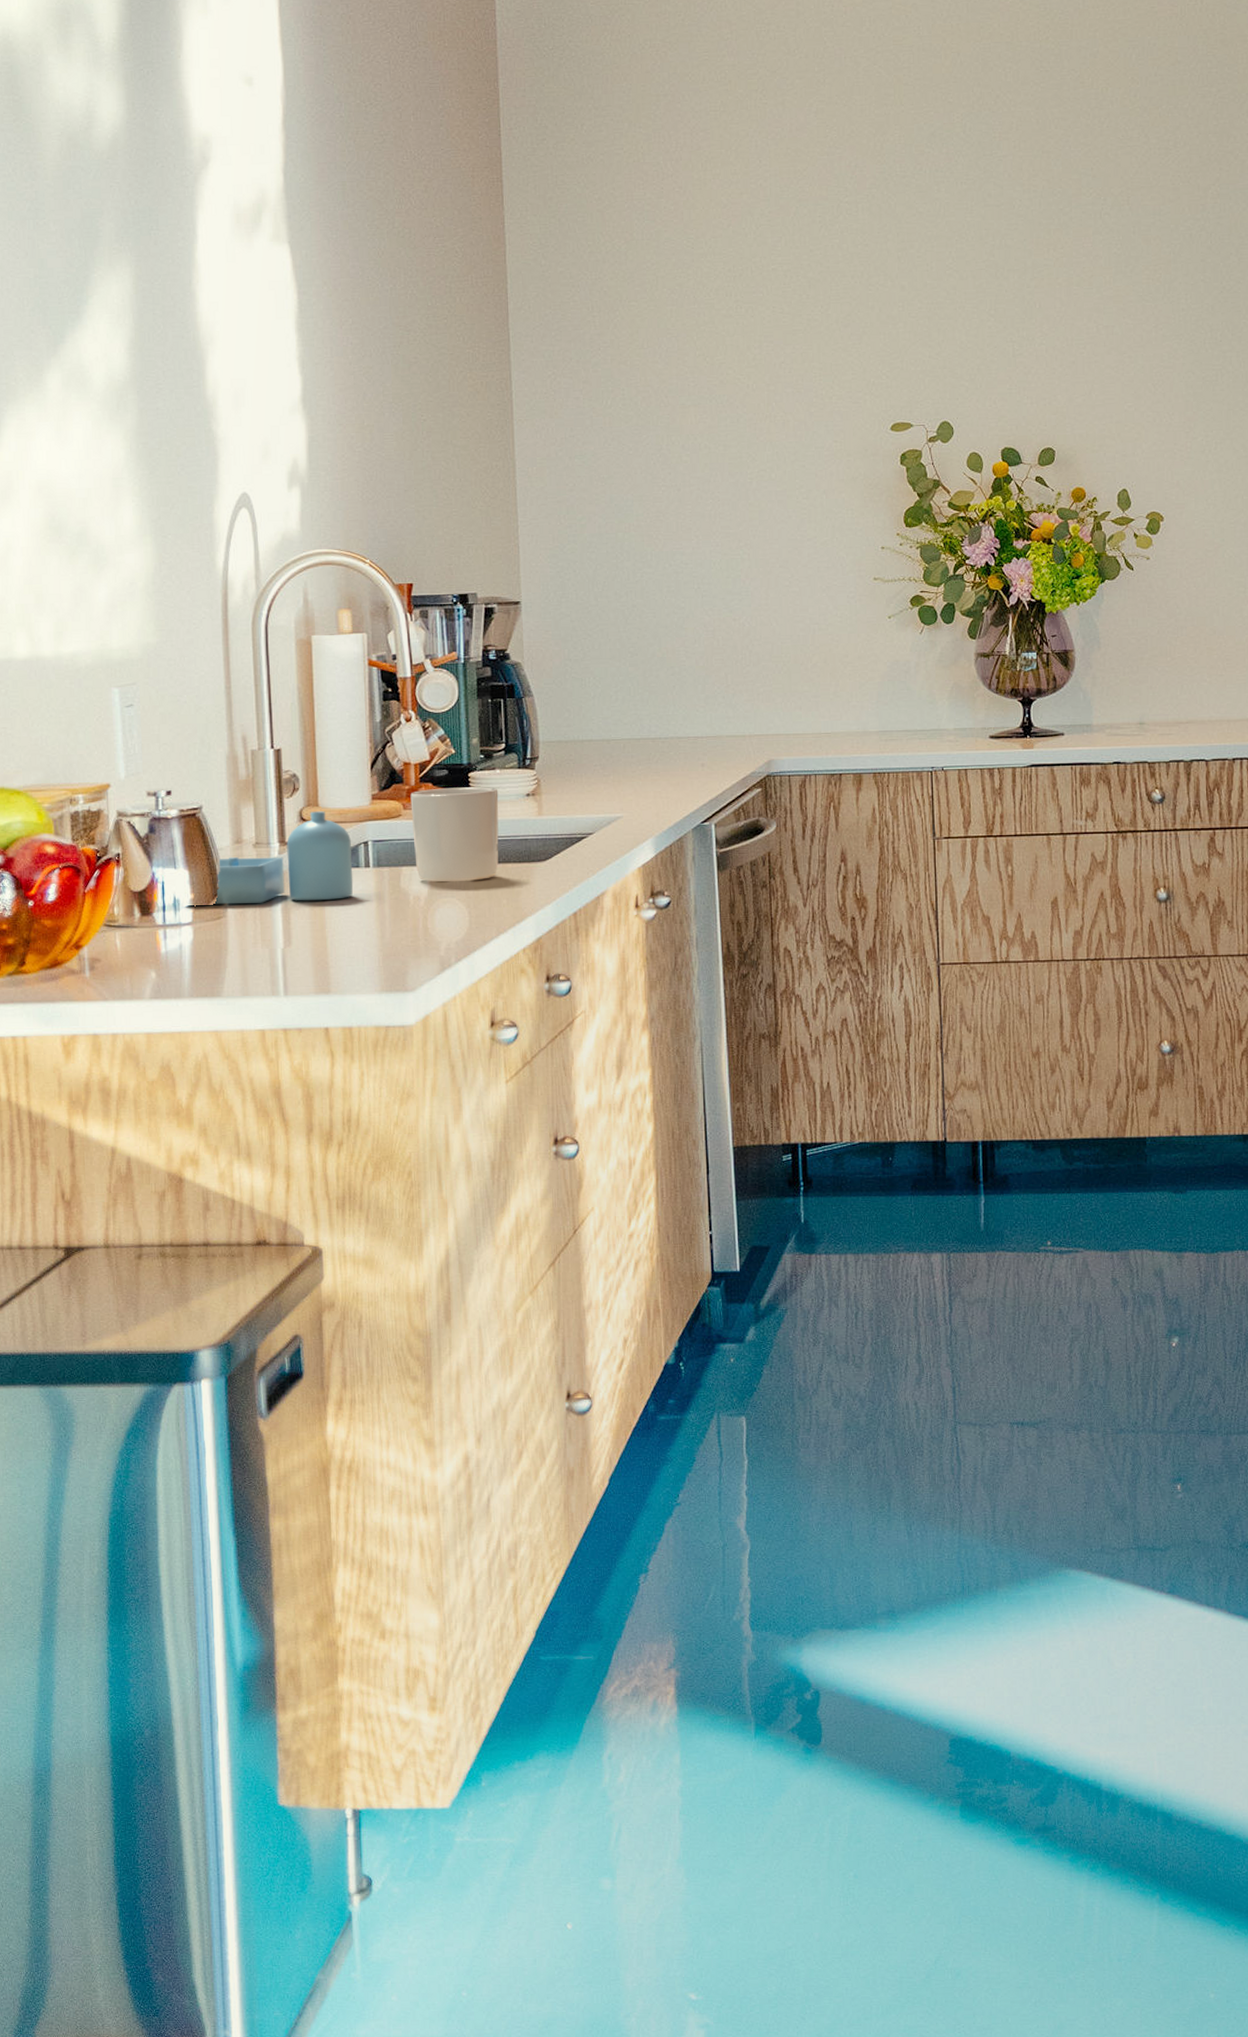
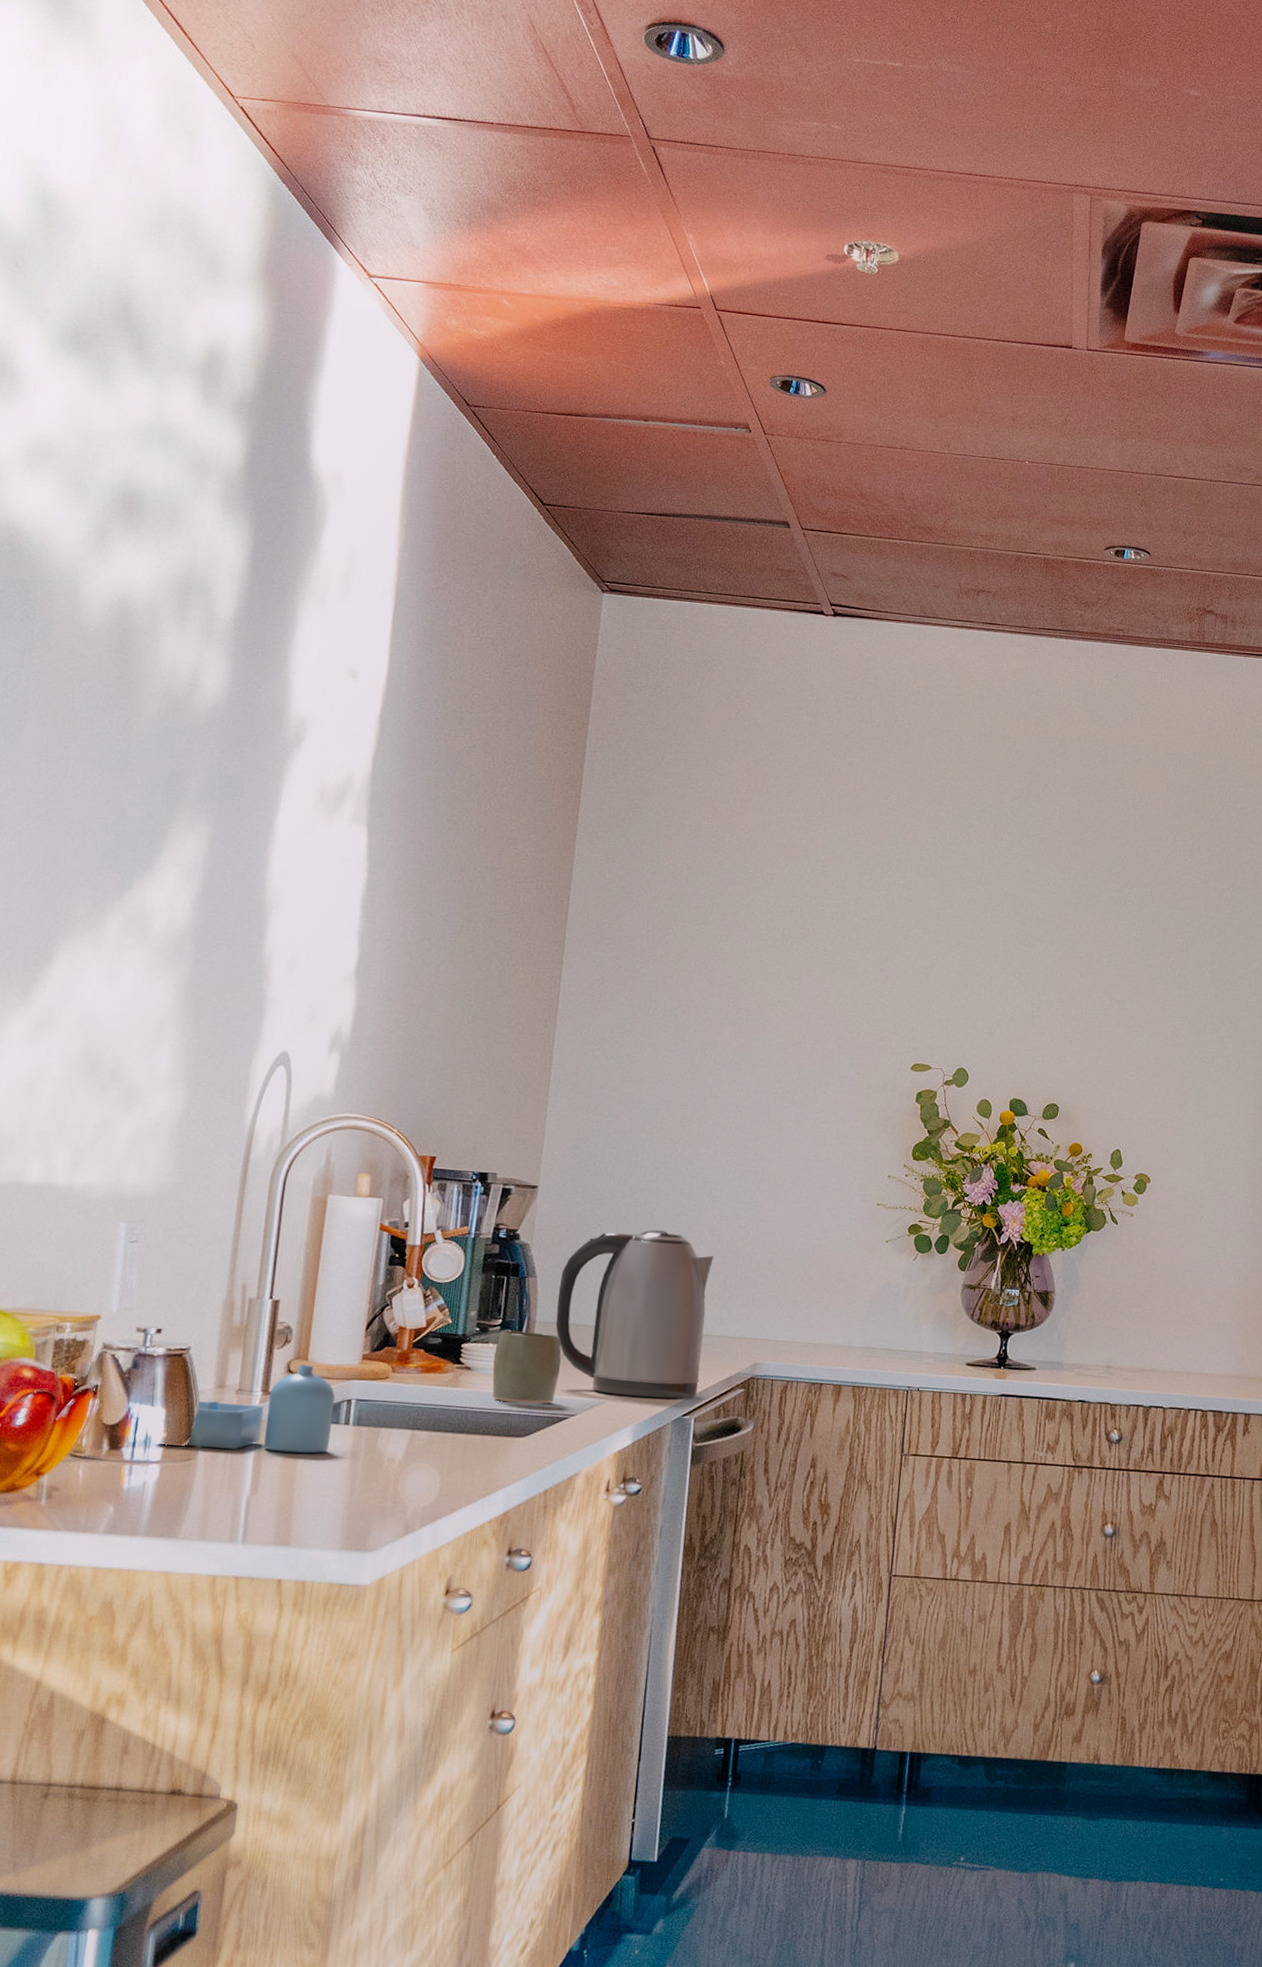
mug: present [410,787,499,882] -> none [395,1355,489,1449]
mug: none [503,753,571,827] -> present [492,1330,561,1404]
kettle: none [557,632,714,808] -> present [555,1229,715,1399]

